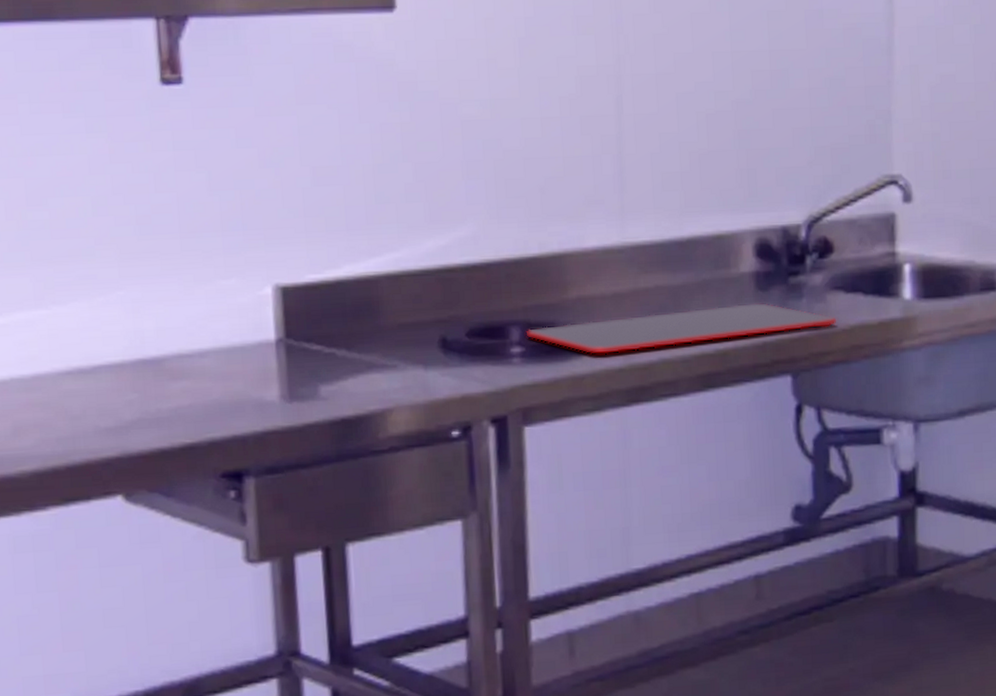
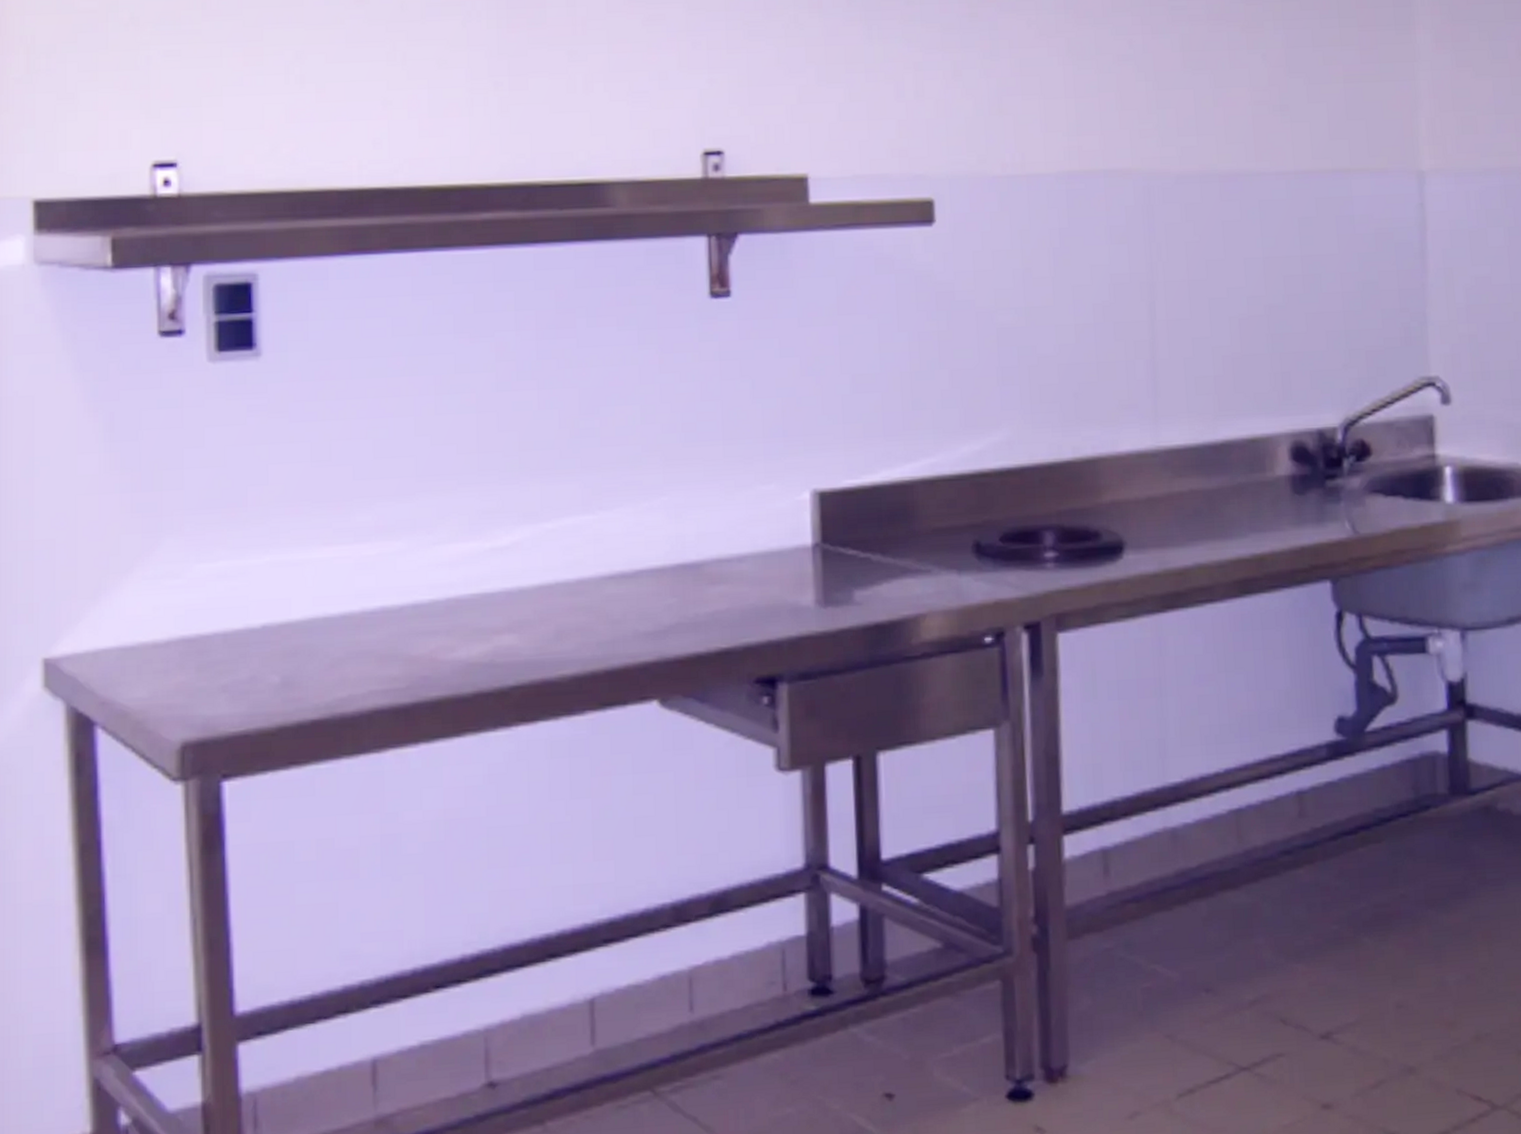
cutting board: present [525,303,836,355] -> none [1059,507,1376,559]

